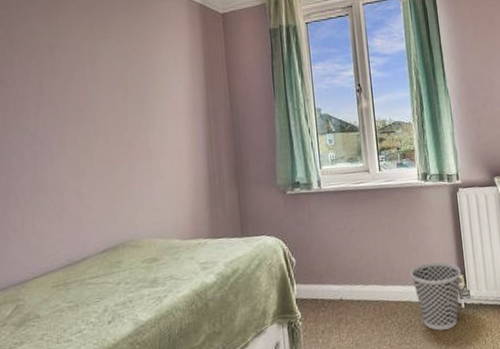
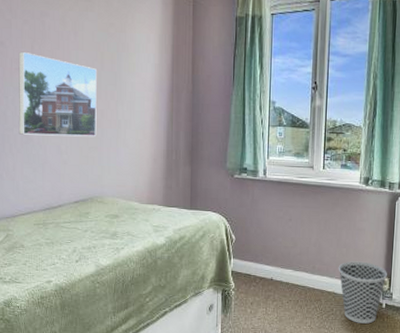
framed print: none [23,88,125,183] -> present [18,51,97,137]

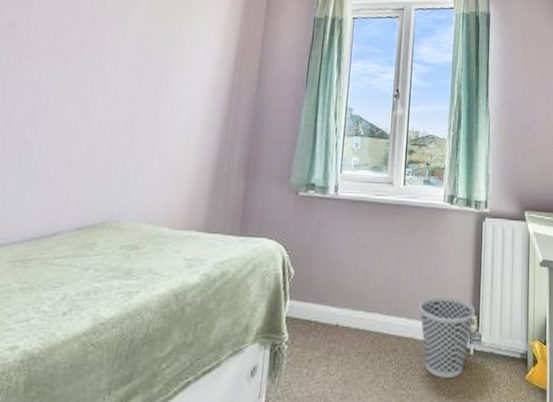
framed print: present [18,51,97,137] -> none [12,36,139,144]

